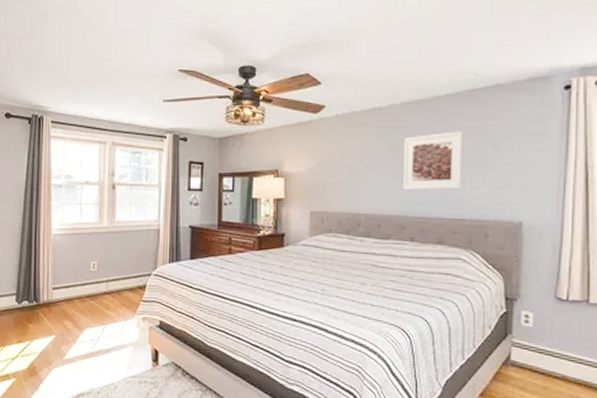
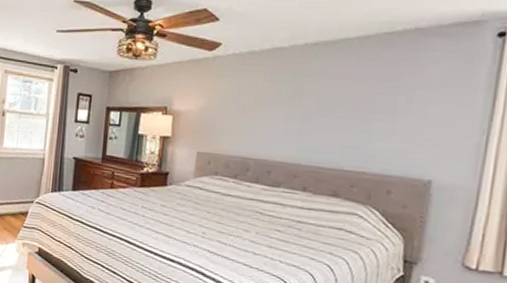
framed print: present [402,131,464,191] -> none [298,77,373,140]

